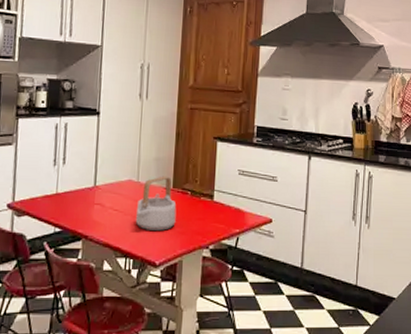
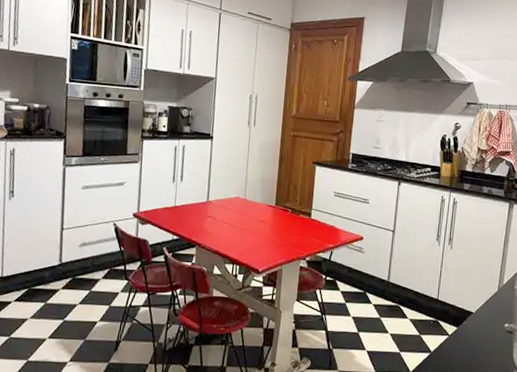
teapot: present [135,176,177,231] -> none [242,194,278,243]

